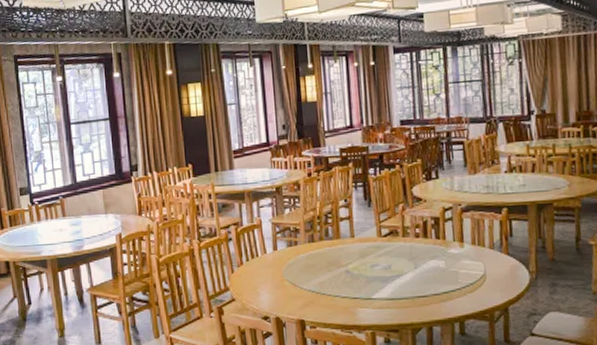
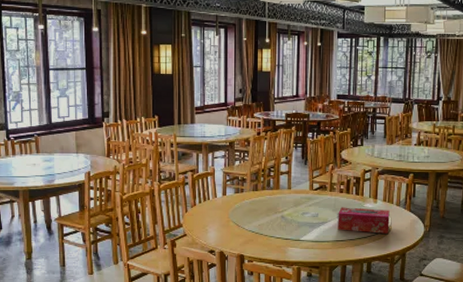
tissue box: none [415,254,484,285] -> present [338,207,390,234]

